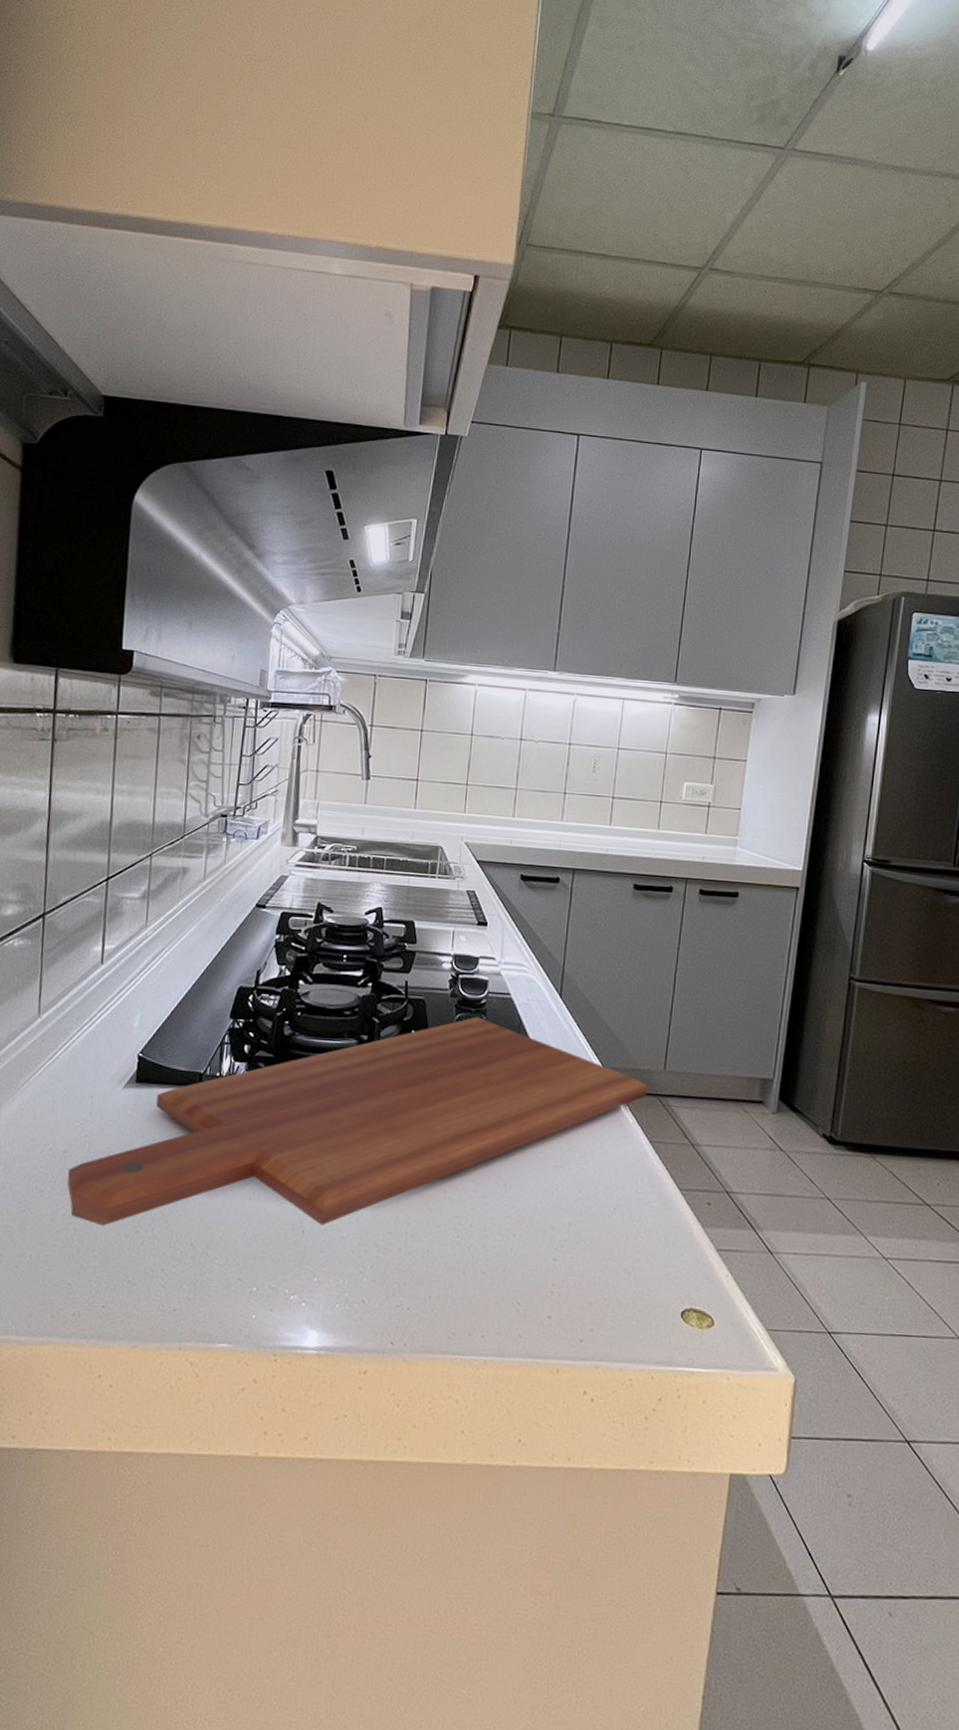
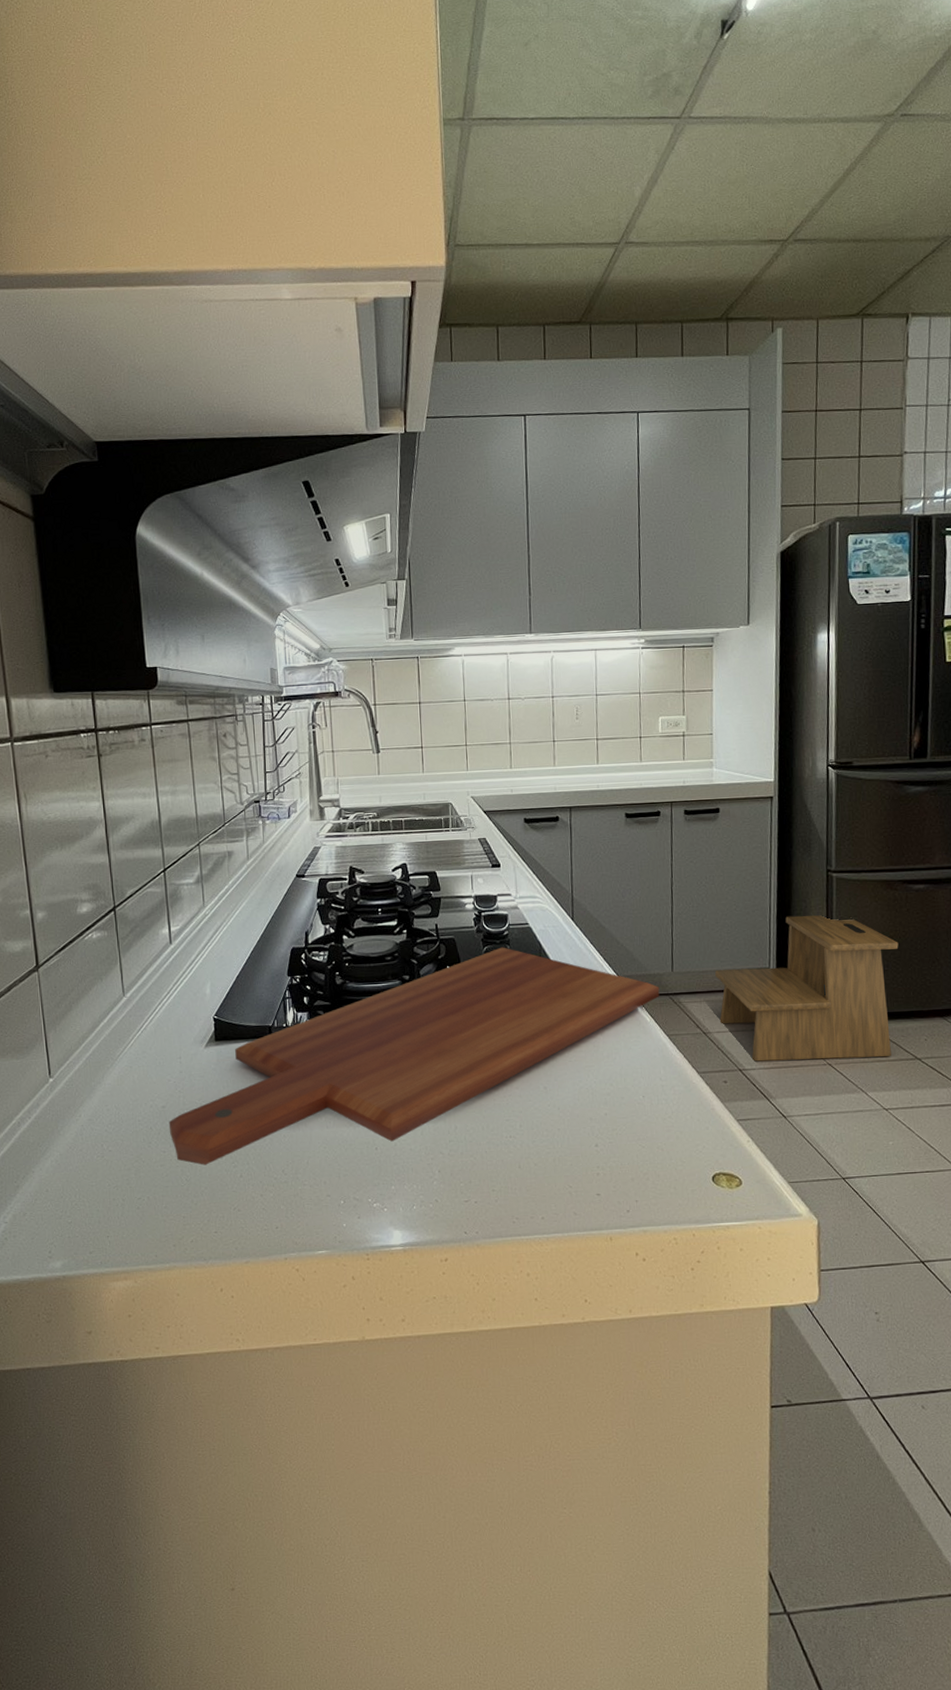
step stool: none [710,1023,920,1199] -> present [715,915,899,1062]

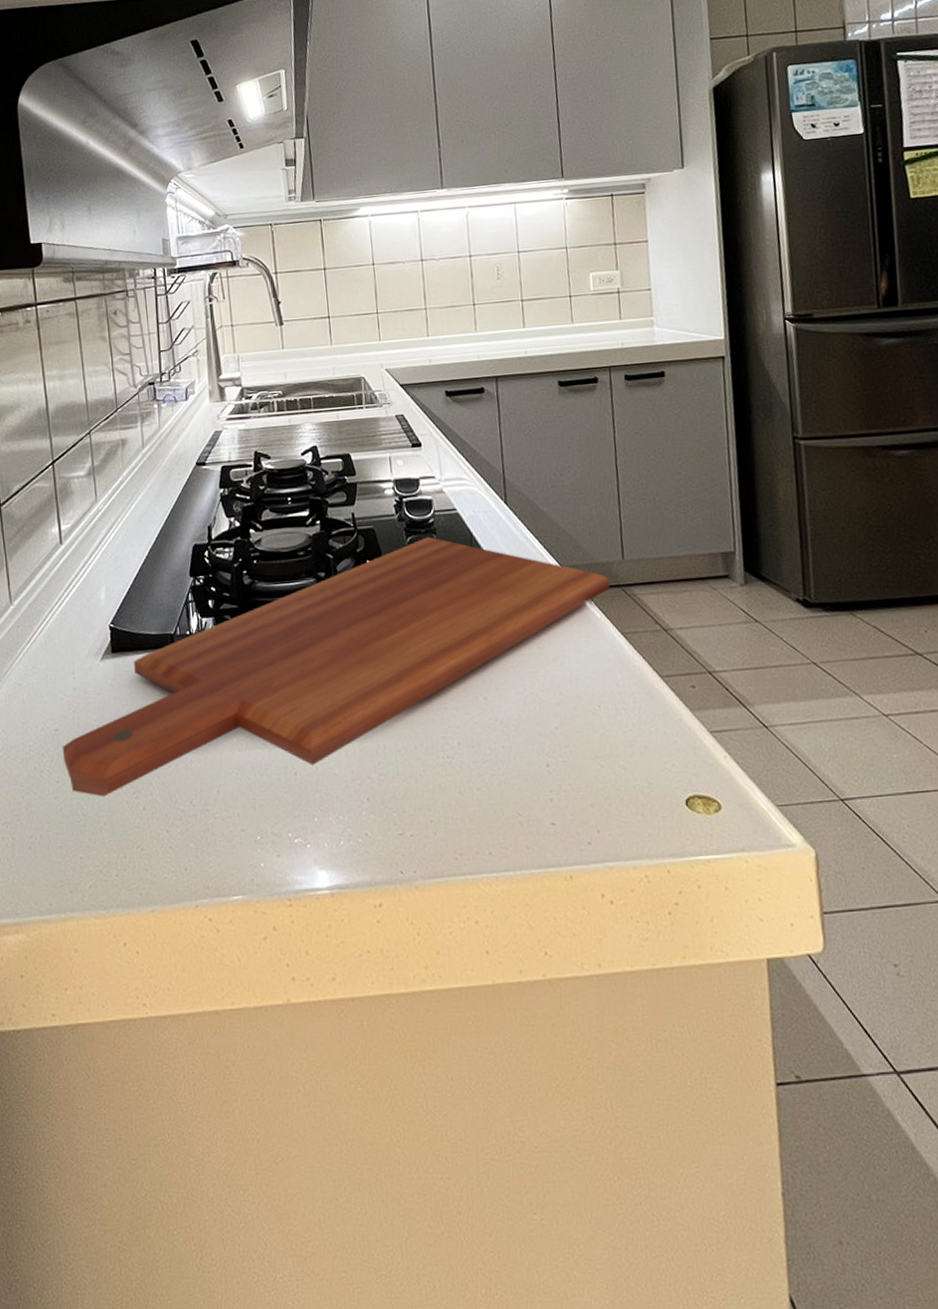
step stool: present [715,915,899,1062] -> none [672,489,887,662]

